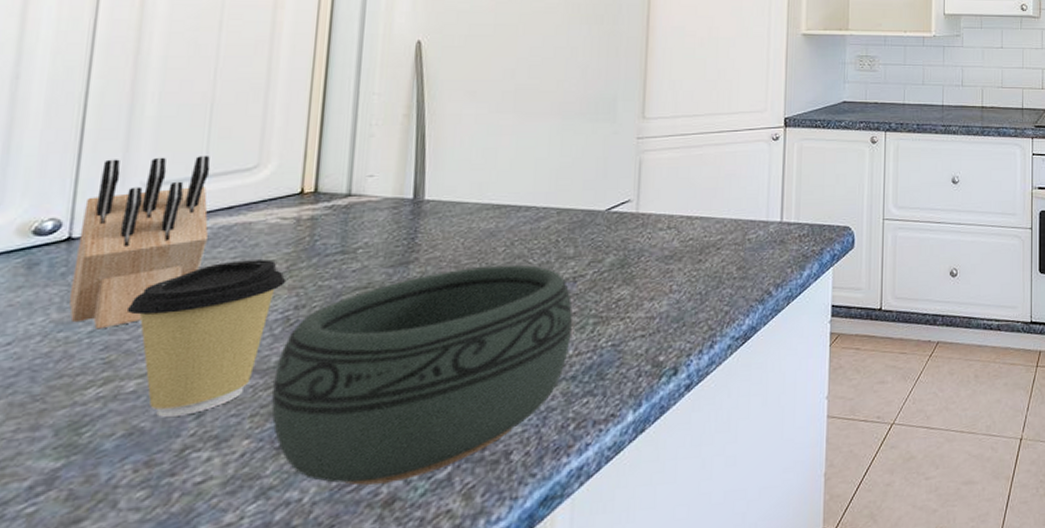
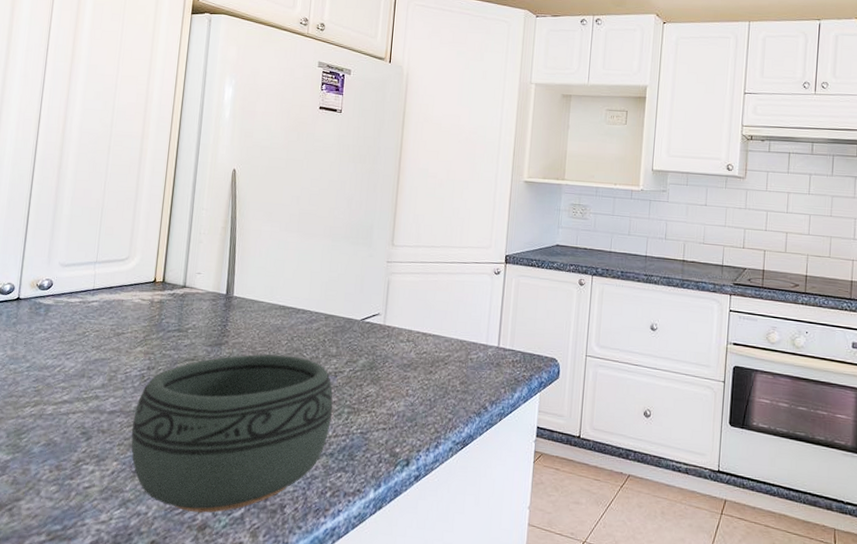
knife block: present [69,156,211,330] -> none [17,244,100,366]
coffee cup: present [126,259,287,417] -> none [48,327,143,437]

